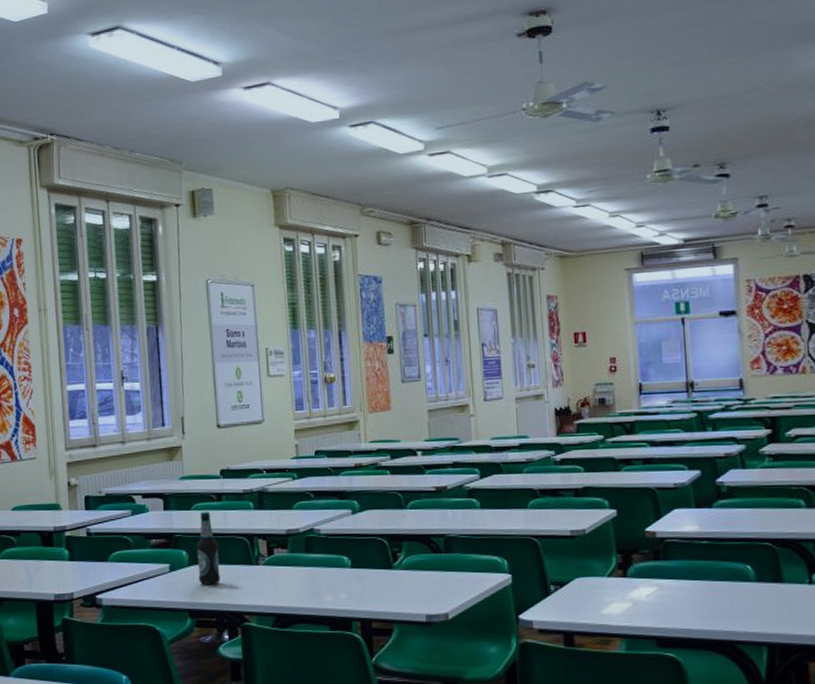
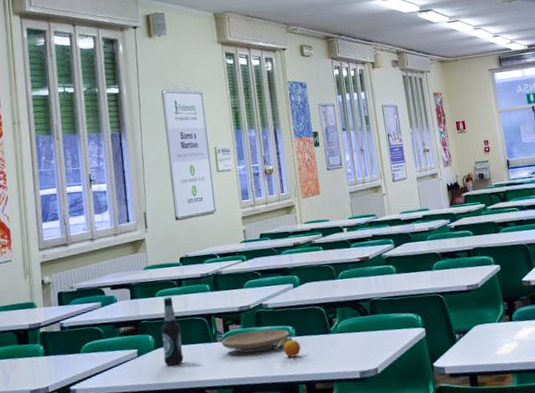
plate: none [264,557,345,580] -> present [221,329,290,353]
fruit: none [325,565,357,591] -> present [274,334,301,358]

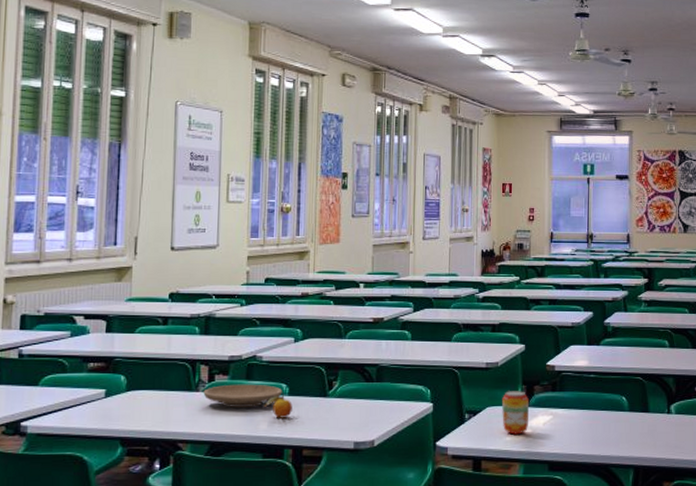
bottle: present [161,296,184,366] -> none [135,335,159,411]
beverage can: none [487,307,515,349] -> present [502,391,529,435]

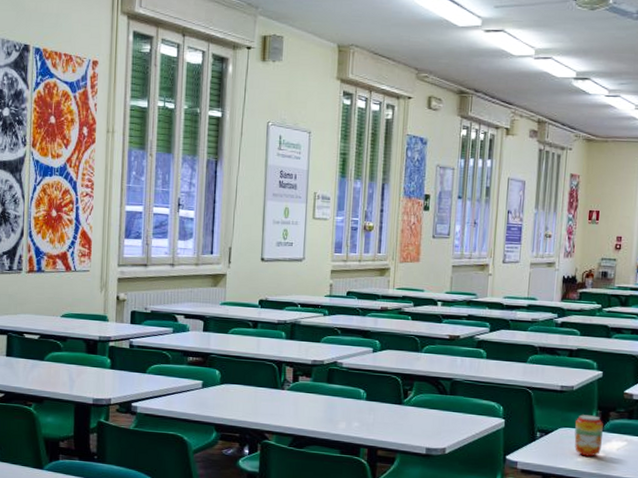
plate: present [203,384,283,407] -> none [288,386,360,408]
fruit: present [263,392,292,418] -> none [342,397,369,421]

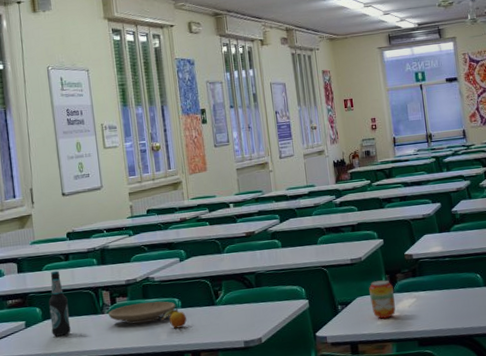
bottle: none [228,336,249,403] -> present [48,270,71,336]
plate: none [288,386,360,408] -> present [108,301,176,324]
fruit: none [342,397,369,421] -> present [160,306,187,329]

